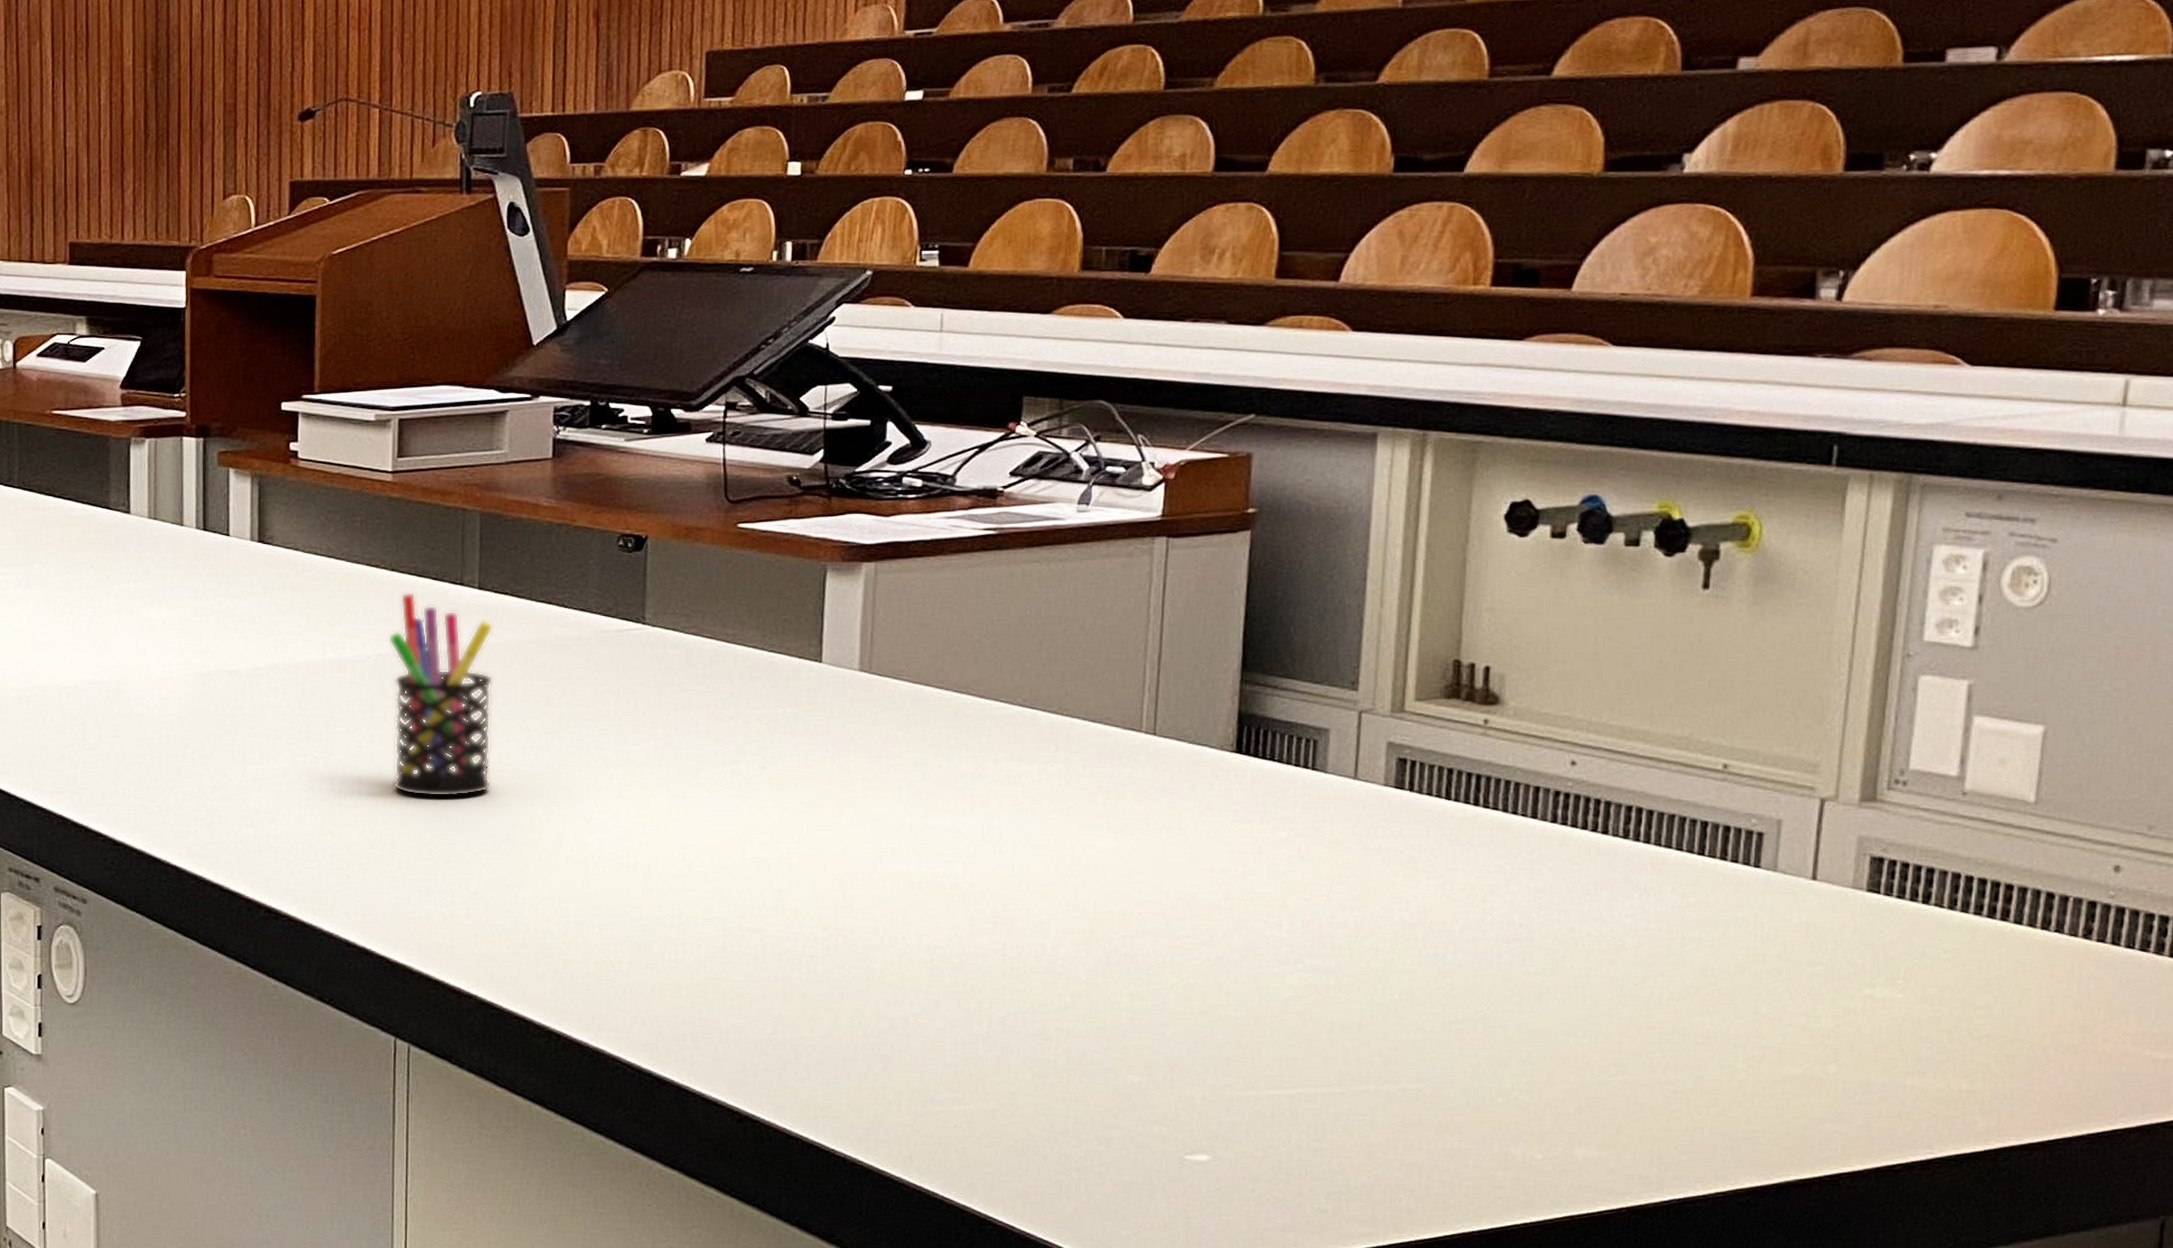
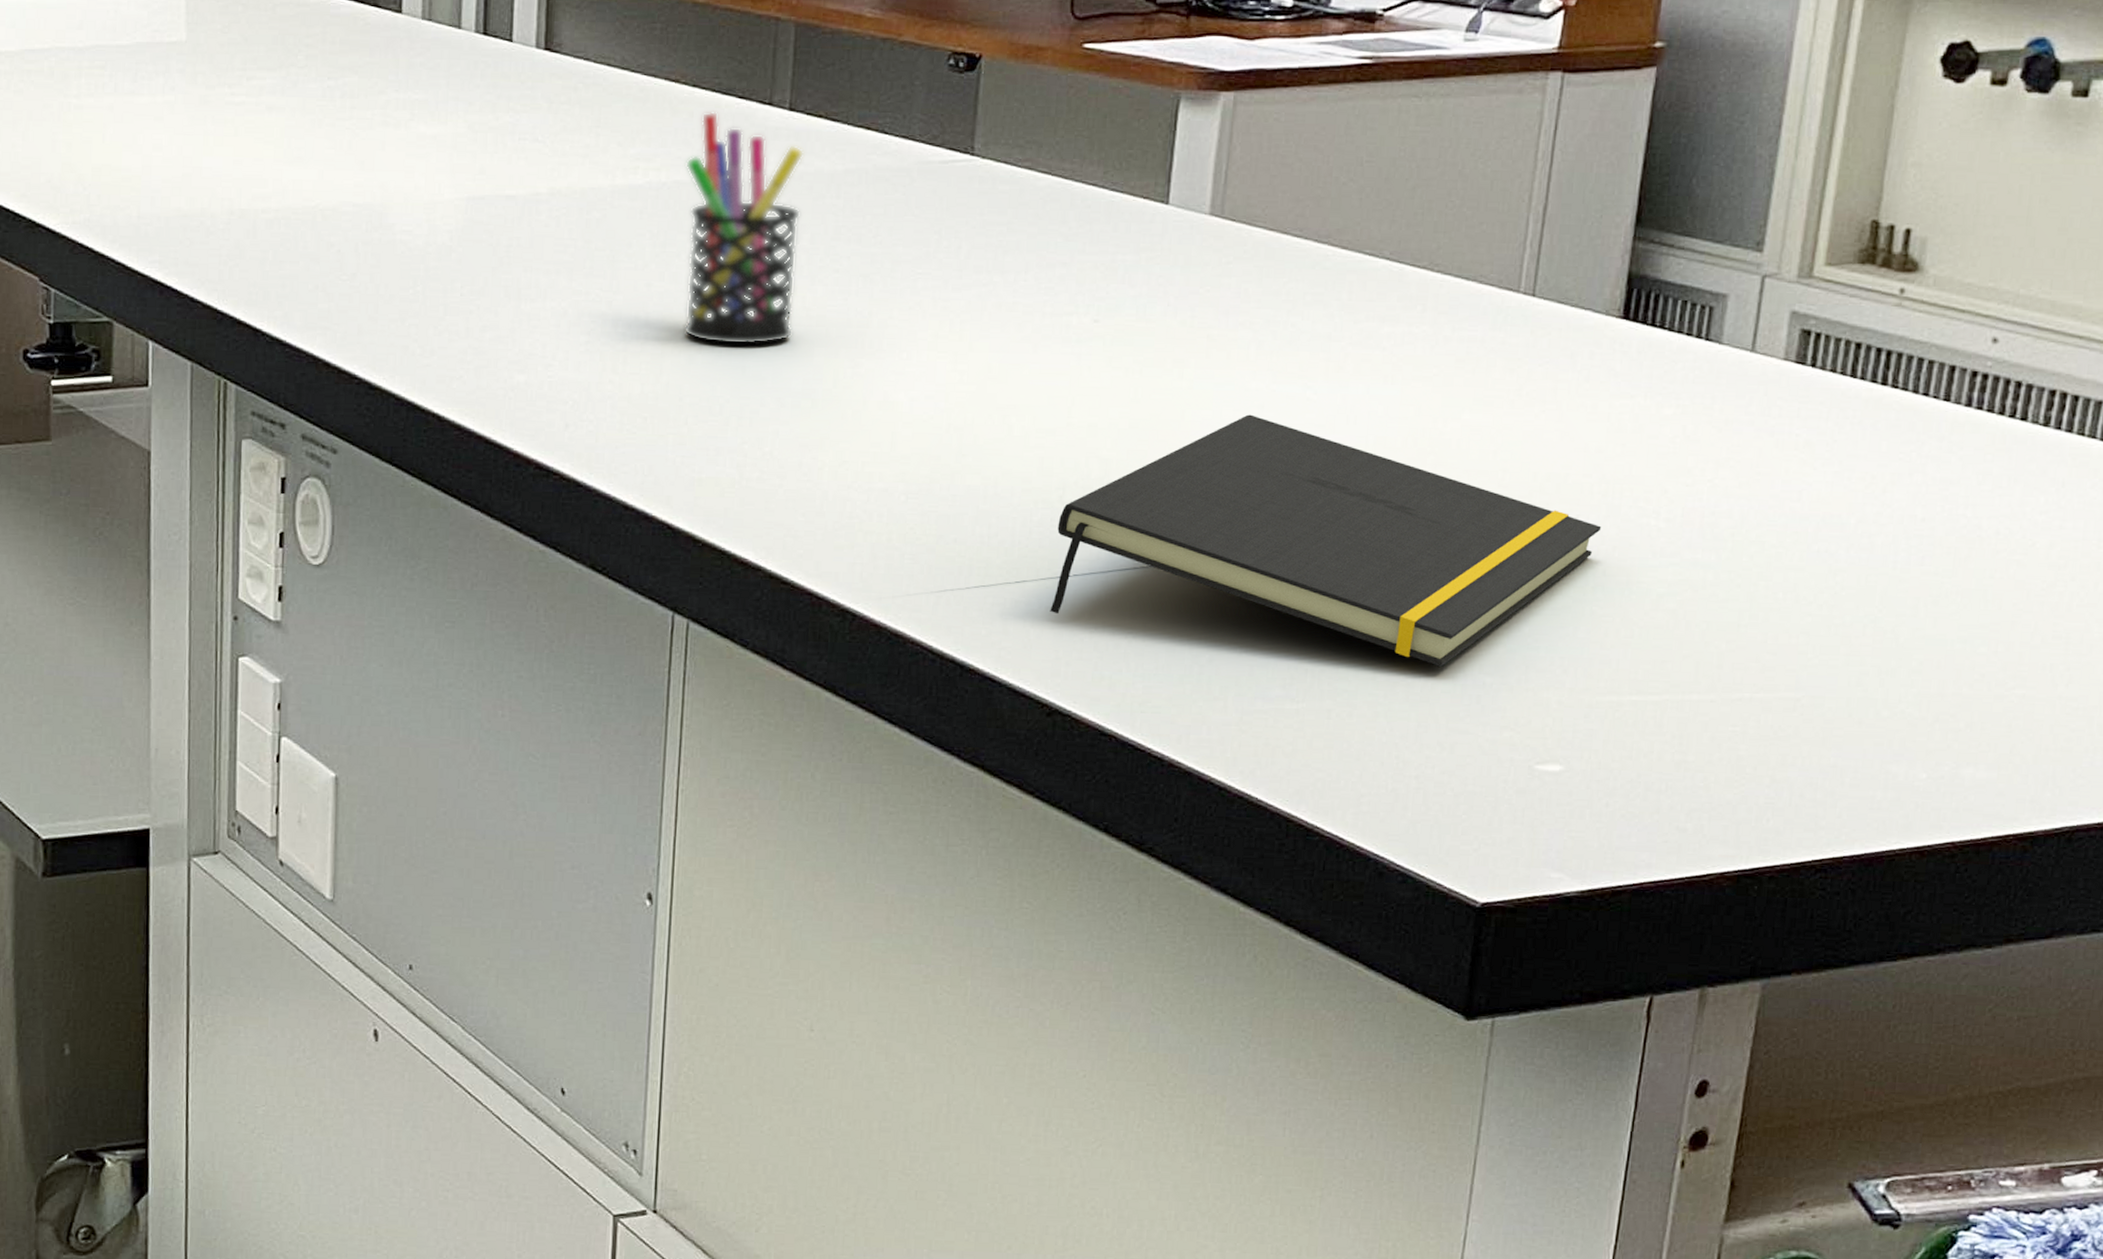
notepad: none [735,847,1230,1069] -> present [1050,414,1602,667]

